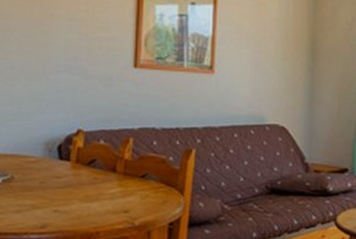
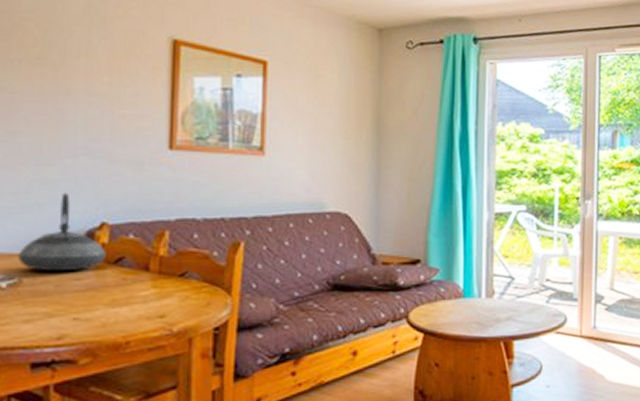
teapot: none [11,103,81,170] -> present [18,192,106,272]

